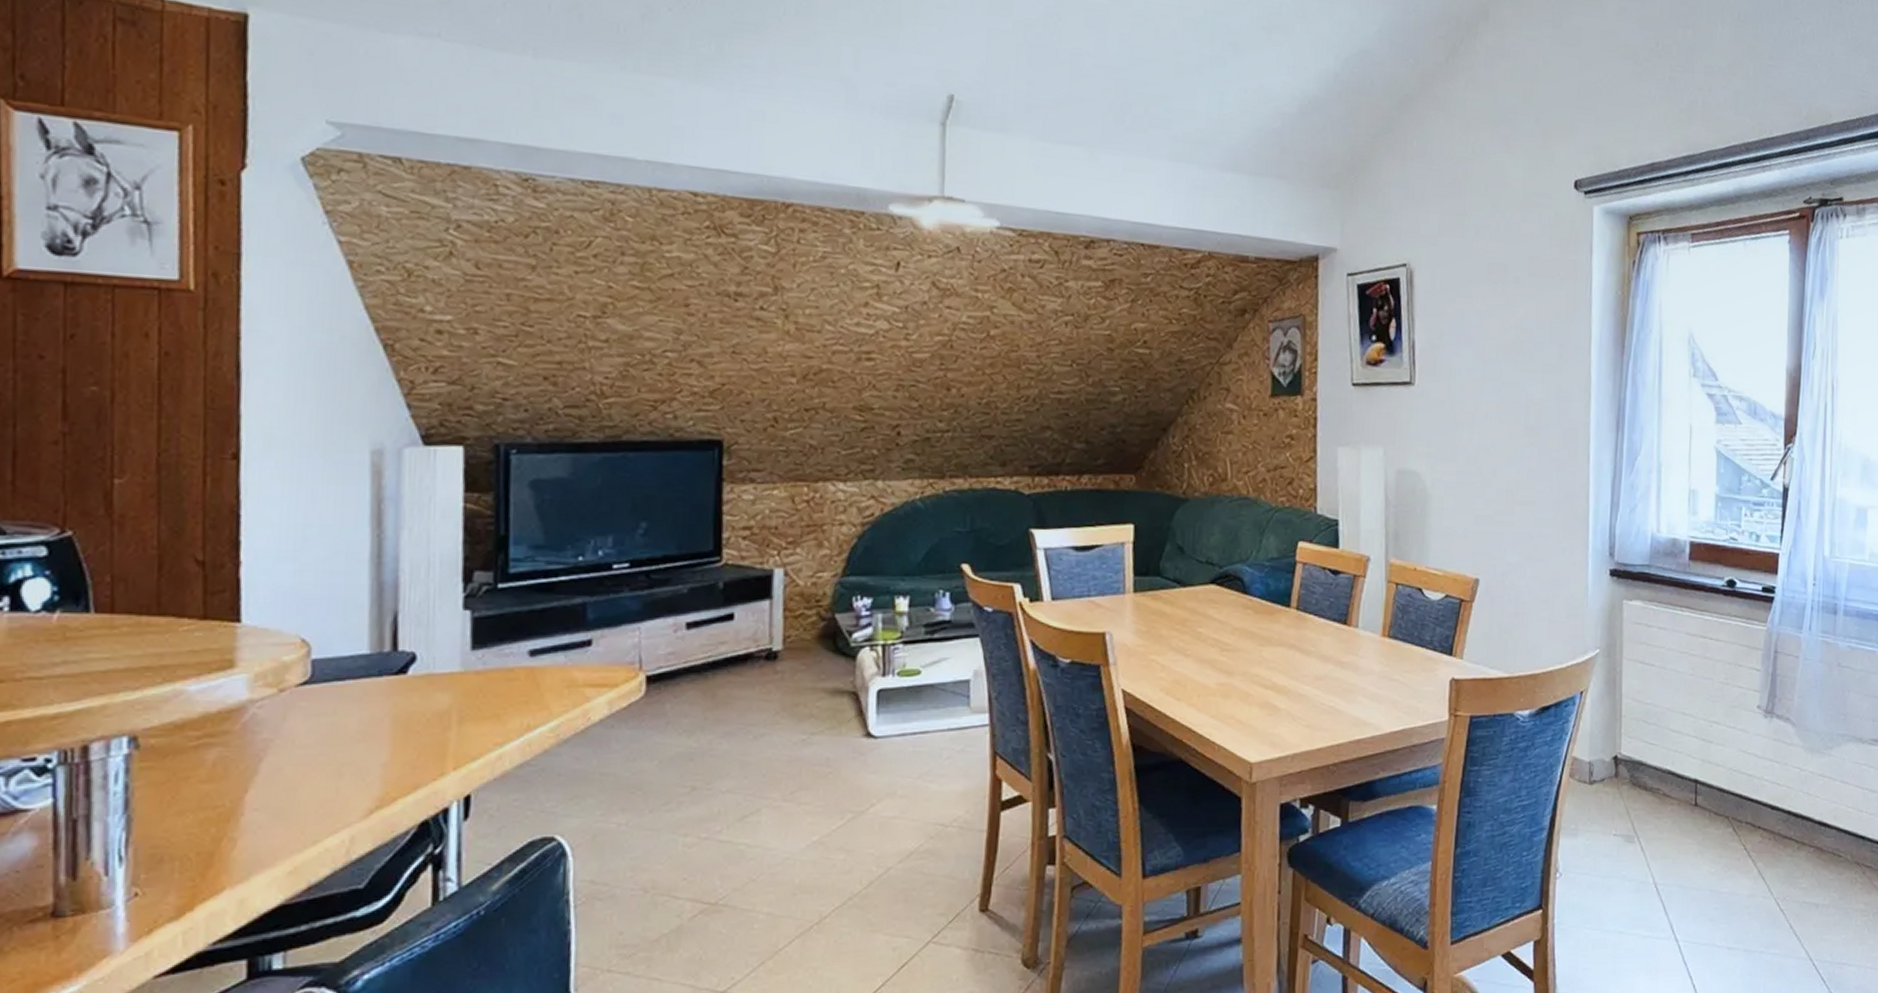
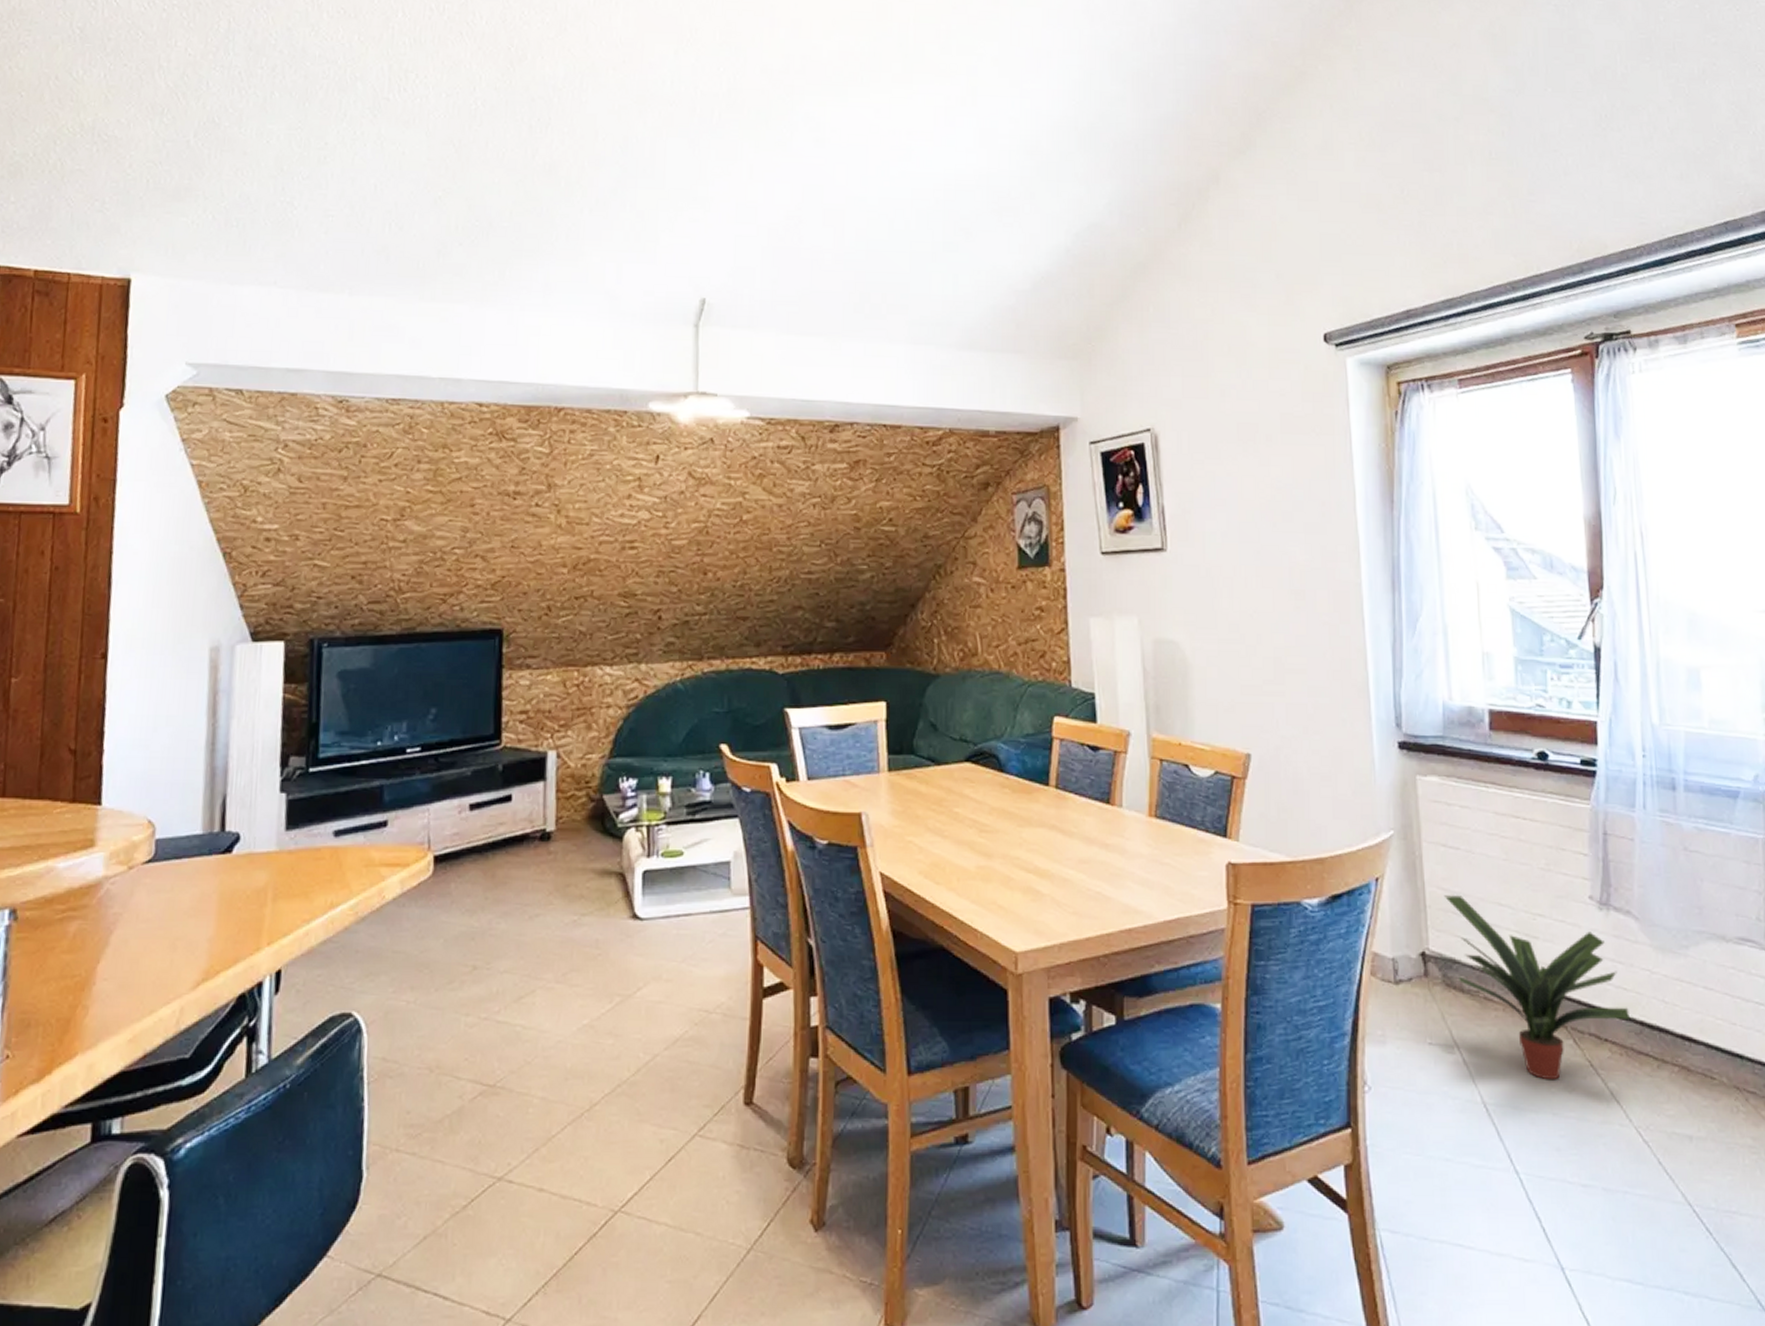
potted plant: none [1637,706,1780,863] -> present [1443,895,1629,1080]

